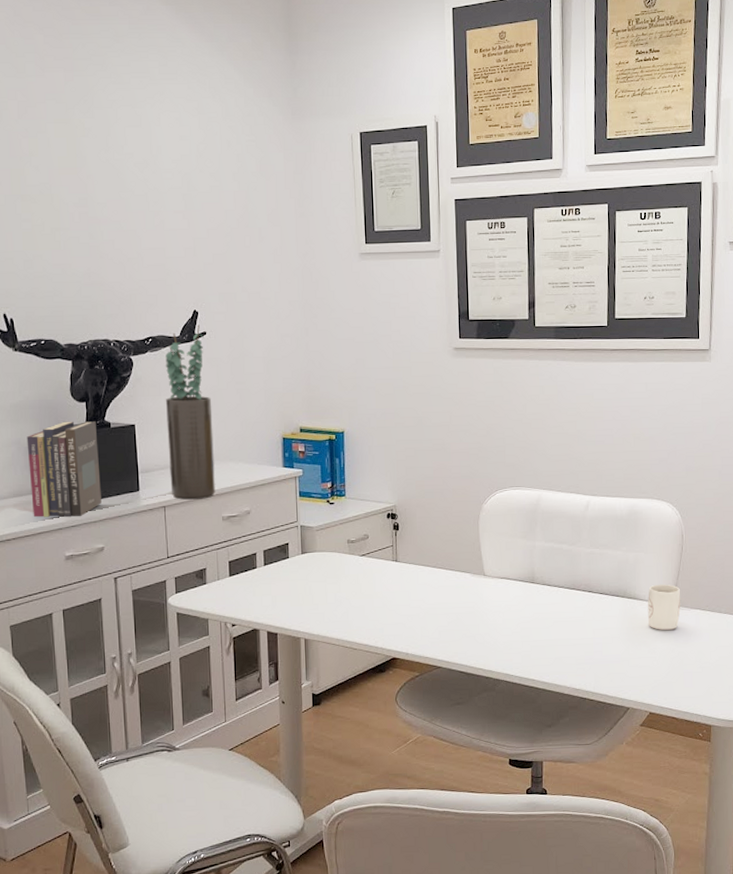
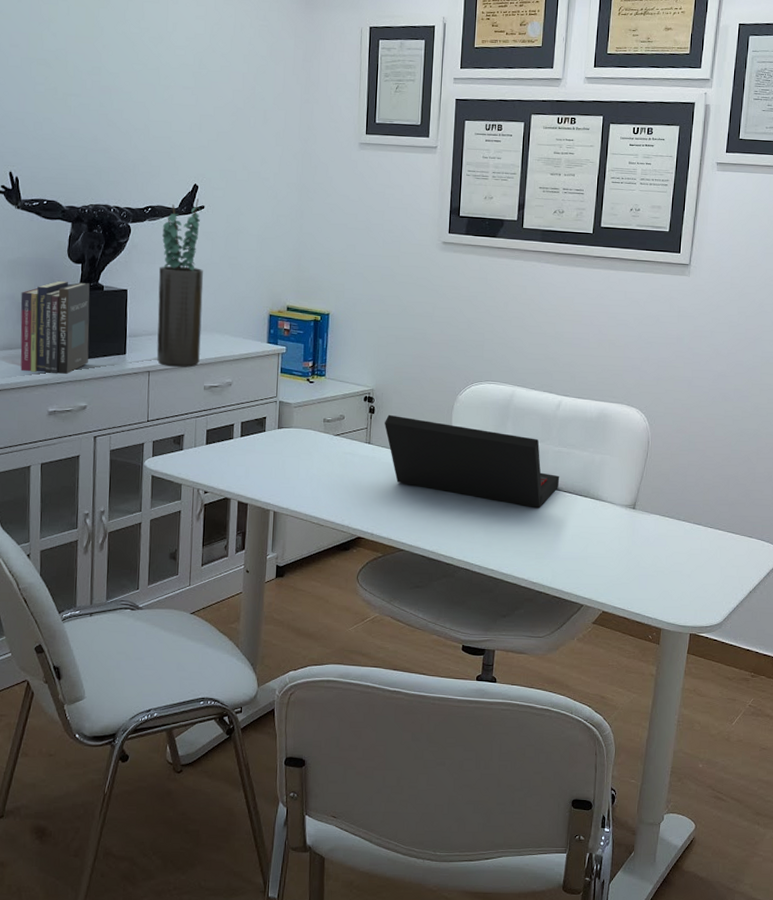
laptop: none [410,530,595,613] -> present [385,414,560,509]
mug: present [647,584,681,631] -> none [608,487,643,533]

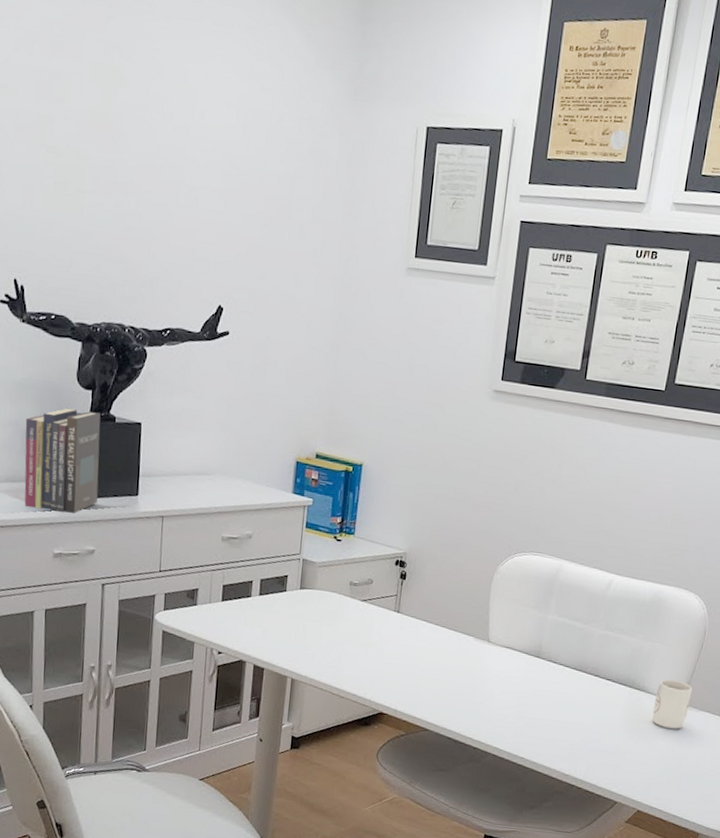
vase: present [156,198,204,368] -> none [171,322,226,515]
laptop: present [385,414,560,509] -> none [416,582,604,696]
mug: none [608,487,643,533] -> present [652,679,693,729]

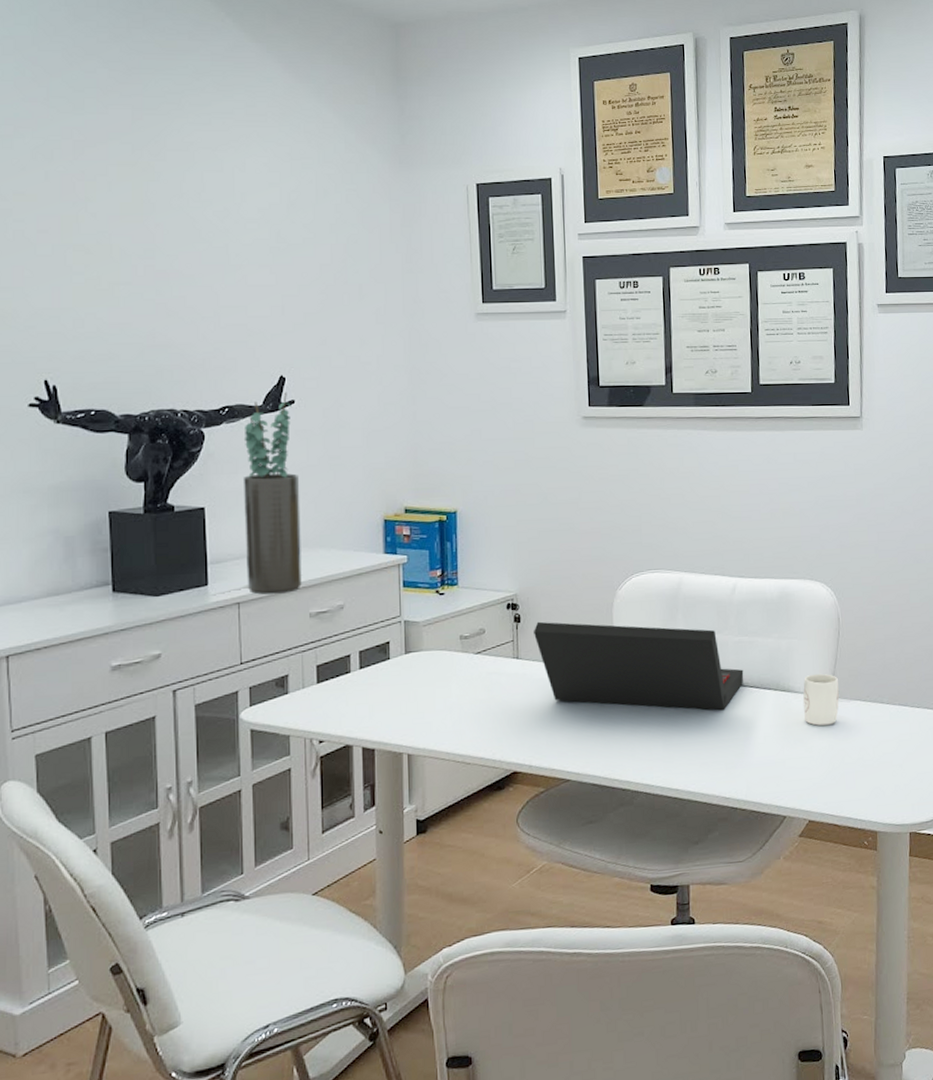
books: present [24,408,101,514] -> none [67,504,160,621]
vase: none [171,322,226,515] -> present [243,392,302,595]
laptop: none [416,582,604,696] -> present [534,621,744,711]

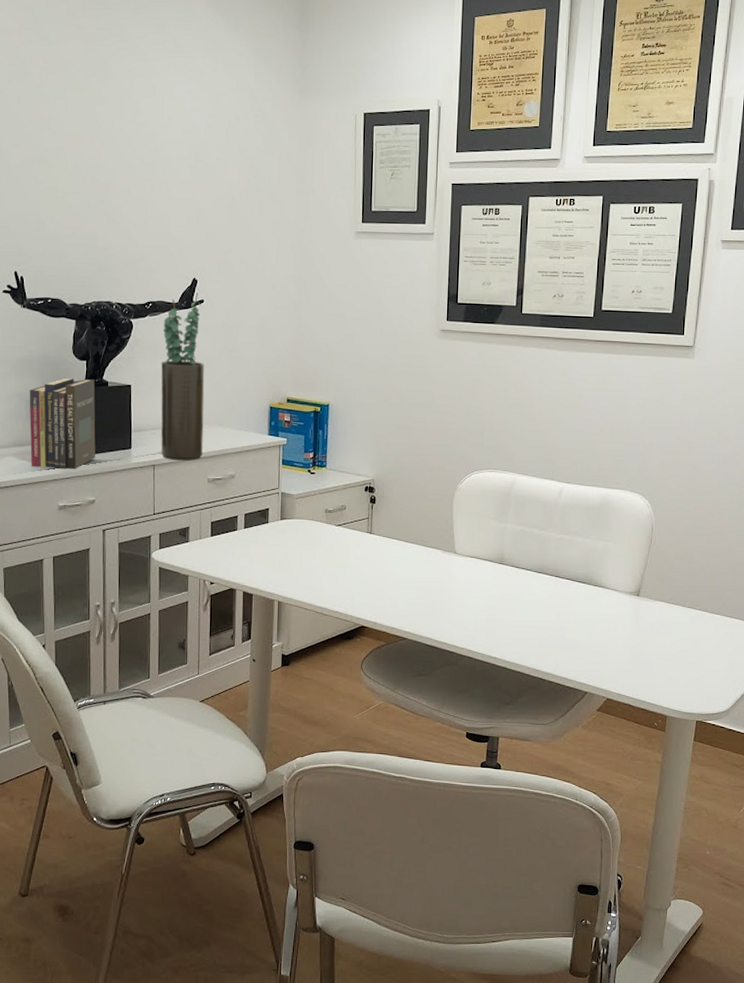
books: none [67,504,160,621] -> present [29,377,96,470]
laptop: present [534,621,744,711] -> none [386,504,562,597]
mug: present [802,673,839,726] -> none [612,574,647,620]

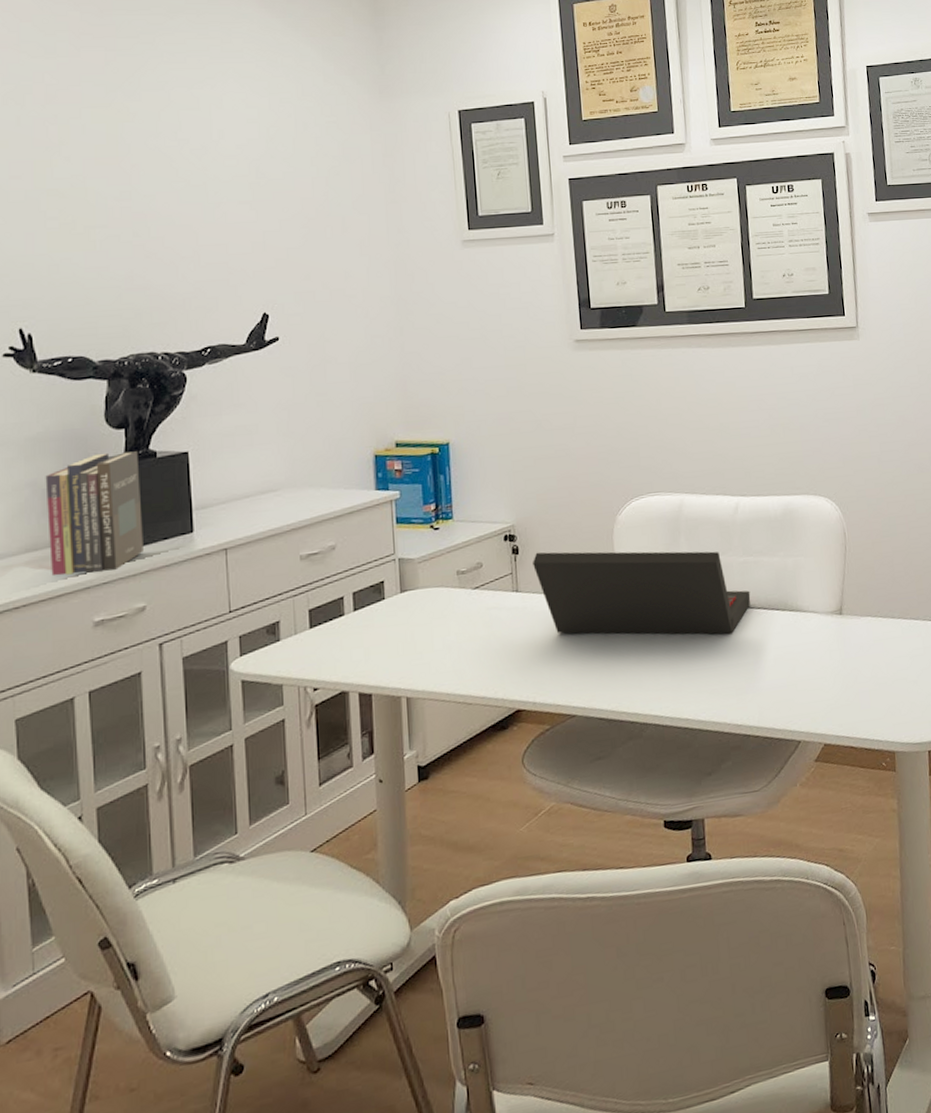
vase: present [160,292,205,462] -> none [227,329,291,540]
laptop: none [386,504,562,597] -> present [533,551,751,635]

